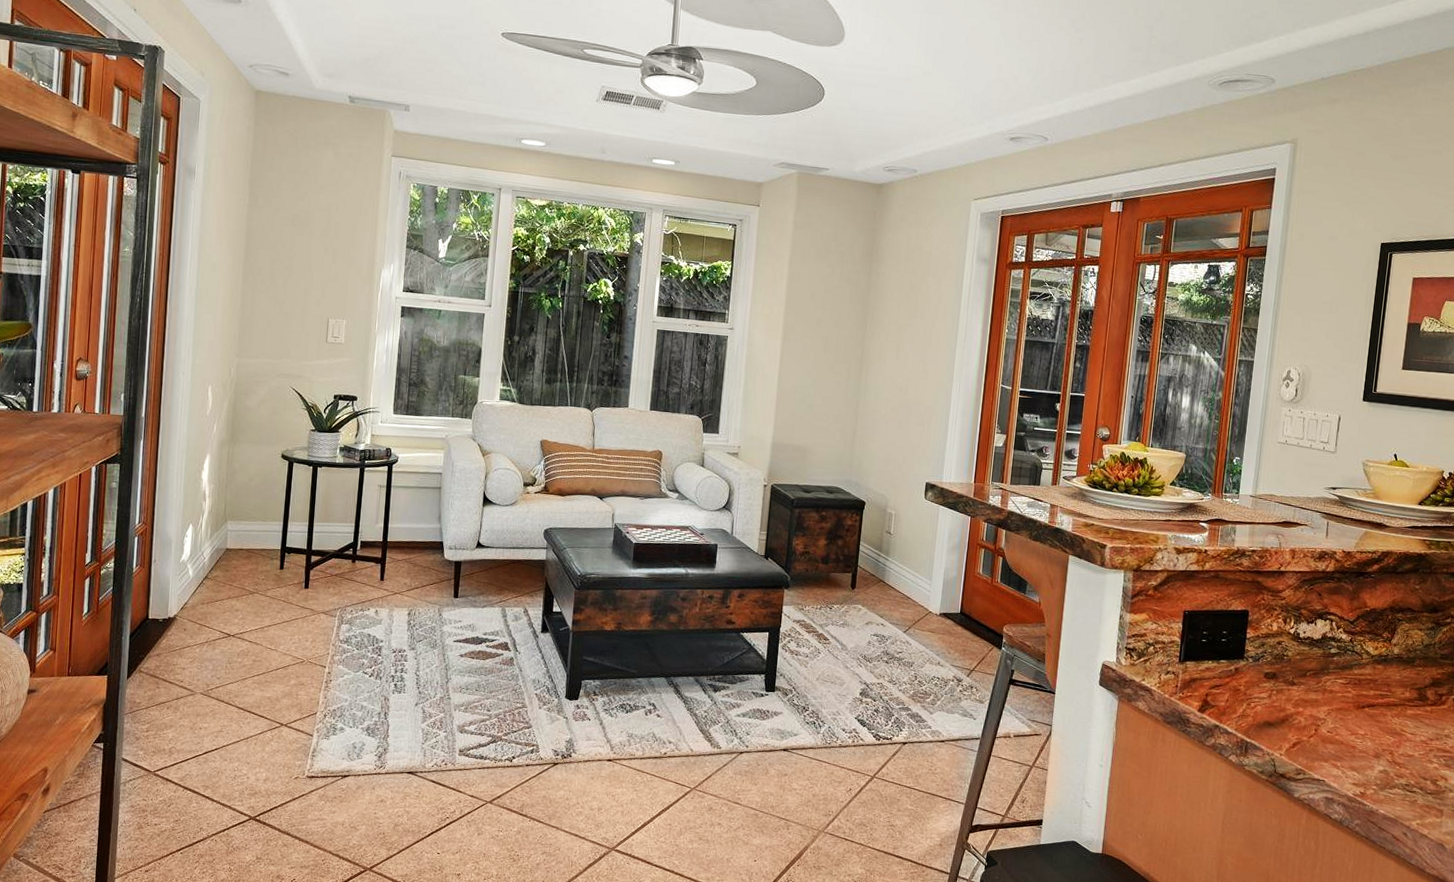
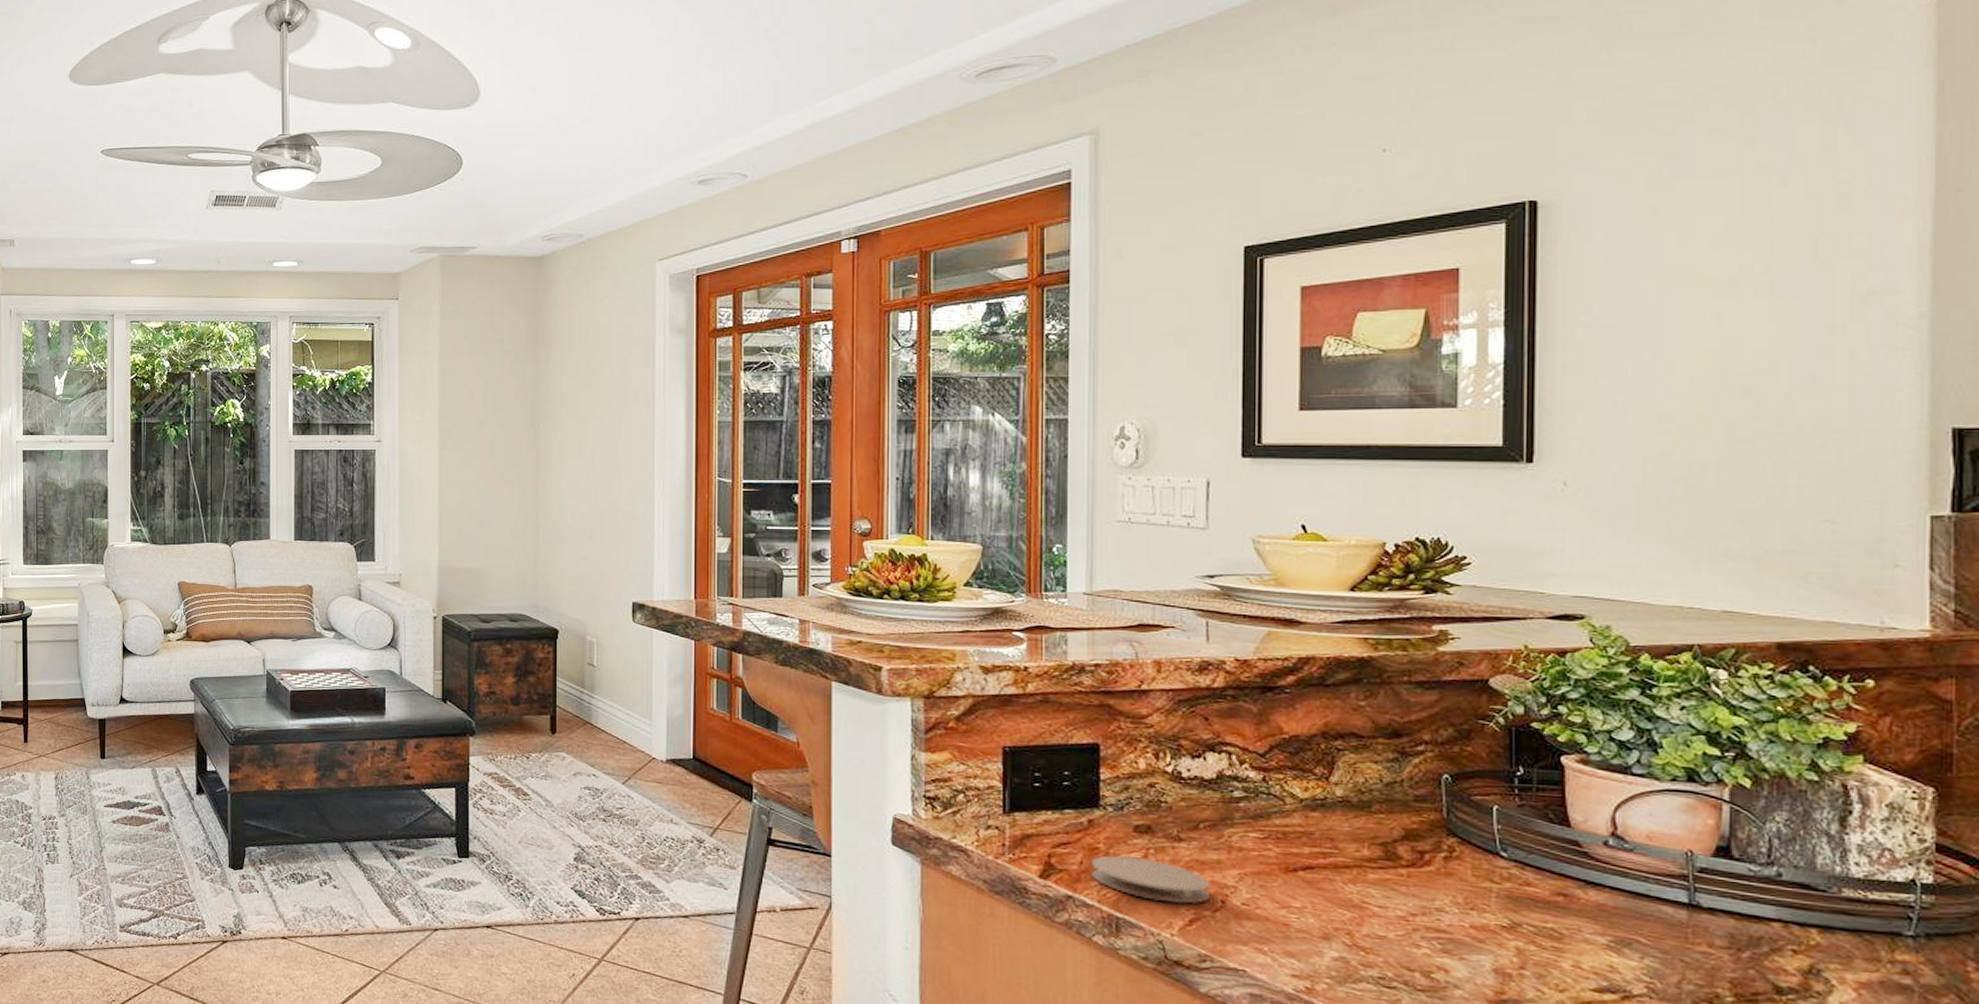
coaster: none [1232,695,1310,732] -> present [1090,855,1211,904]

